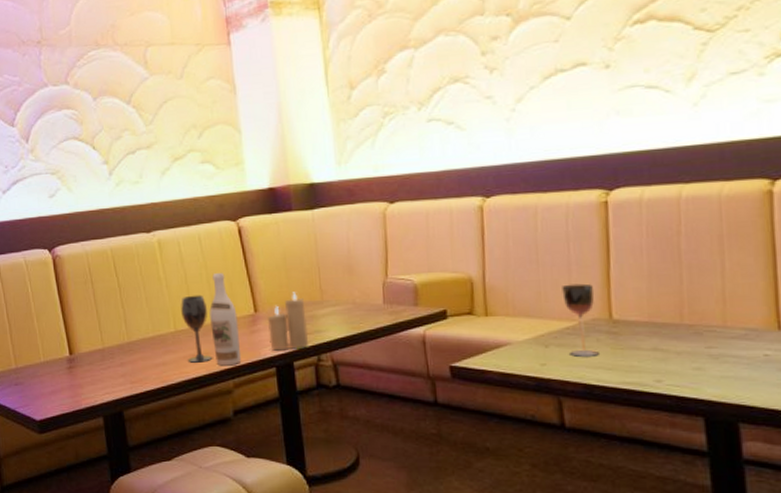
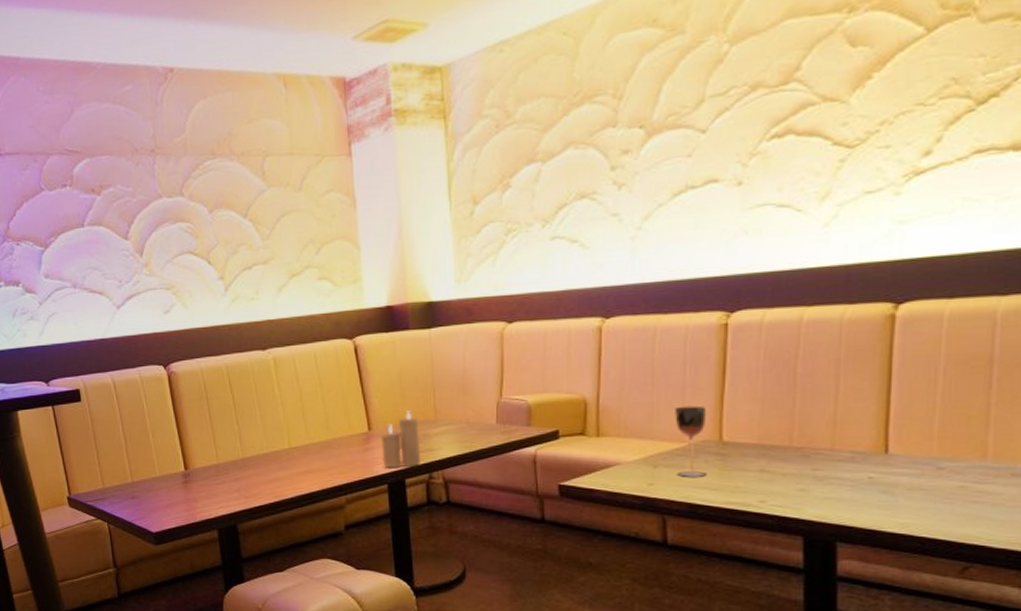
wine glass: present [181,295,213,363] -> none [295,412,326,479]
wine bottle: present [209,273,242,366] -> none [324,391,354,482]

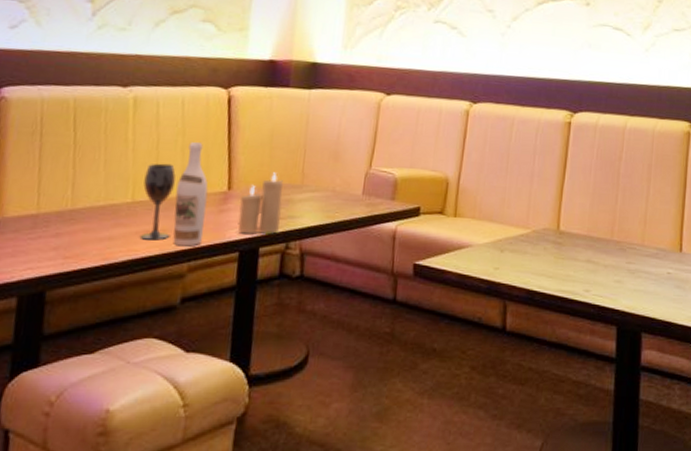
wine glass: none [295,412,326,479] -> present [139,163,176,241]
wine bottle: none [324,391,354,482] -> present [172,142,209,247]
wineglass: present [675,405,707,477] -> none [520,194,549,264]

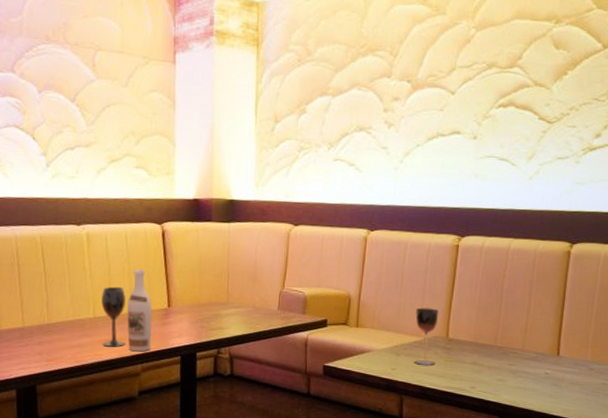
candle: present [238,172,284,234] -> none [178,292,213,342]
wineglass: none [520,194,549,264] -> present [414,307,439,365]

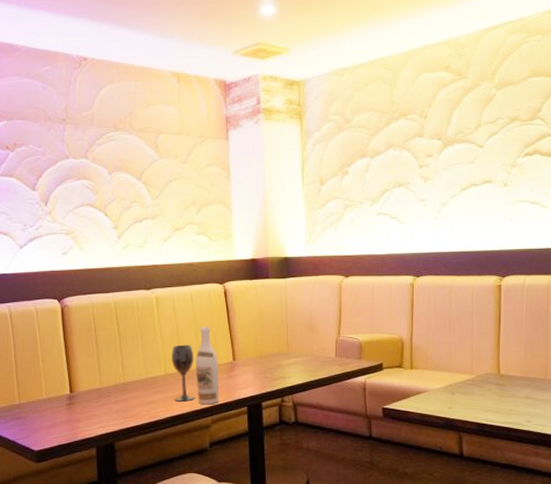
wineglass: present [414,307,439,365] -> none [466,346,489,402]

